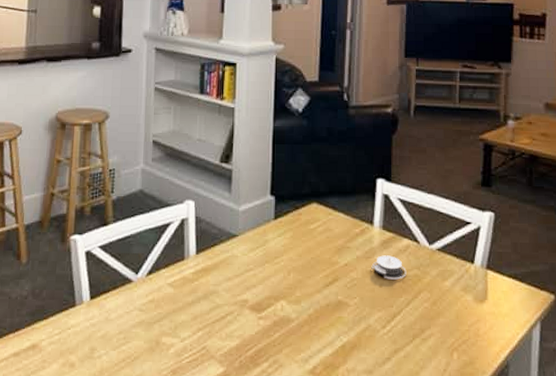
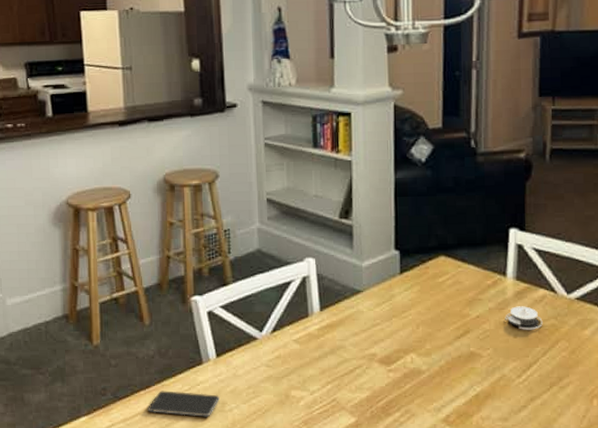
smartphone: none [15,334,89,364] -> present [148,391,220,417]

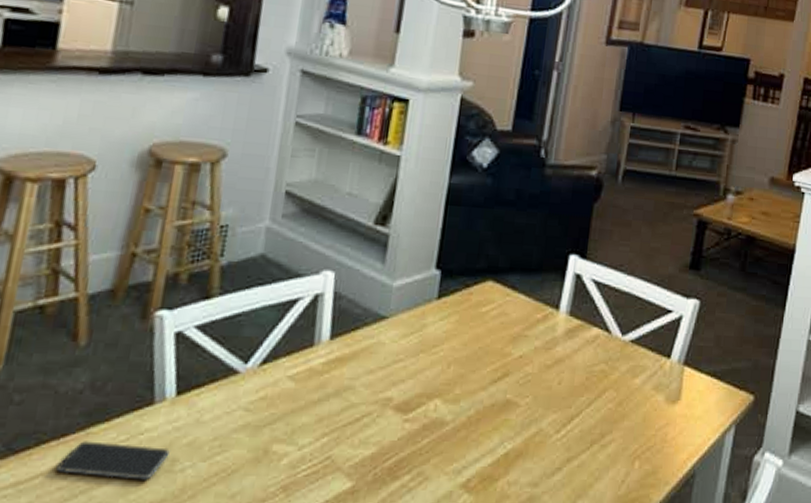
architectural model: present [505,306,543,330] -> none [551,346,592,376]

